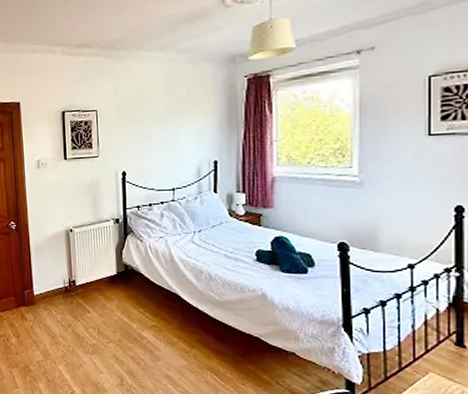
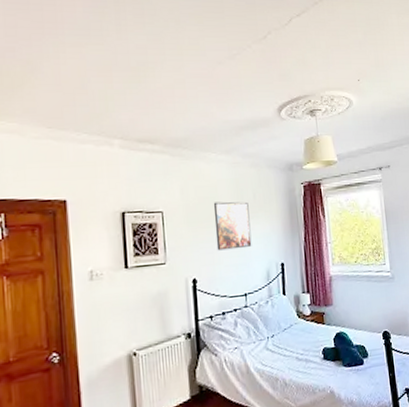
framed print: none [144,98,183,147] -> present [213,201,252,251]

